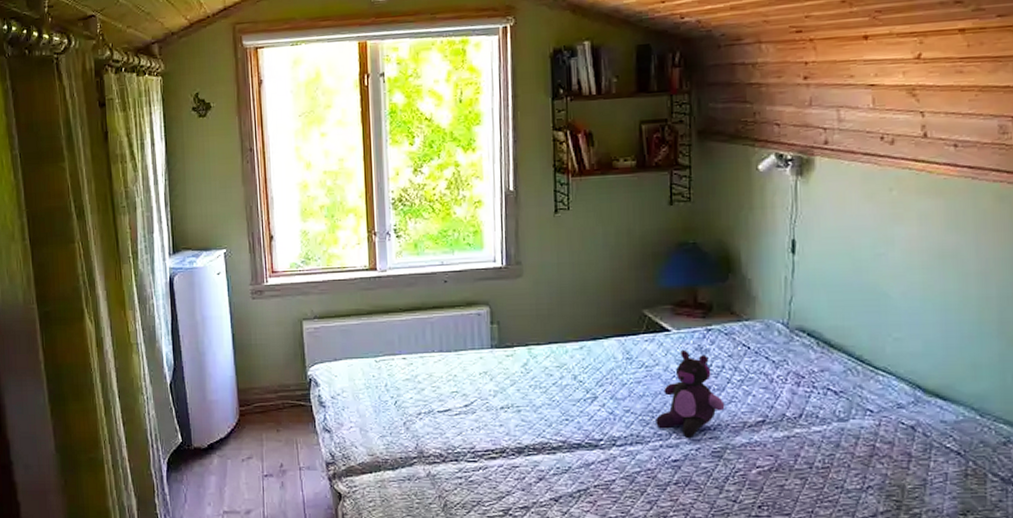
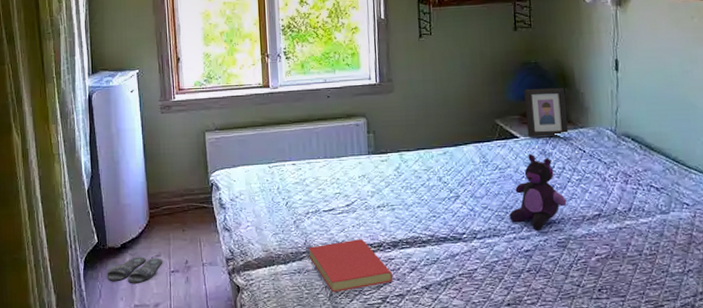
slippers: none [192,458,255,487] -> present [107,257,163,283]
book: none [420,444,517,503] -> present [308,239,393,293]
picture frame: none [679,273,731,331] -> present [524,88,569,138]

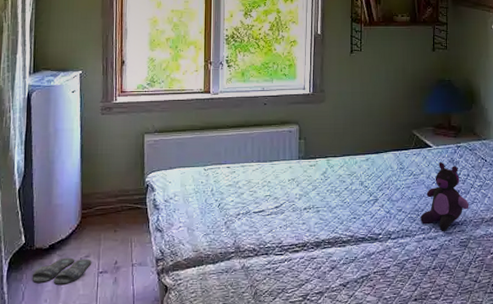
book: present [308,239,393,293] -> none [237,239,315,291]
picture frame: present [524,88,569,138] -> none [438,103,474,148]

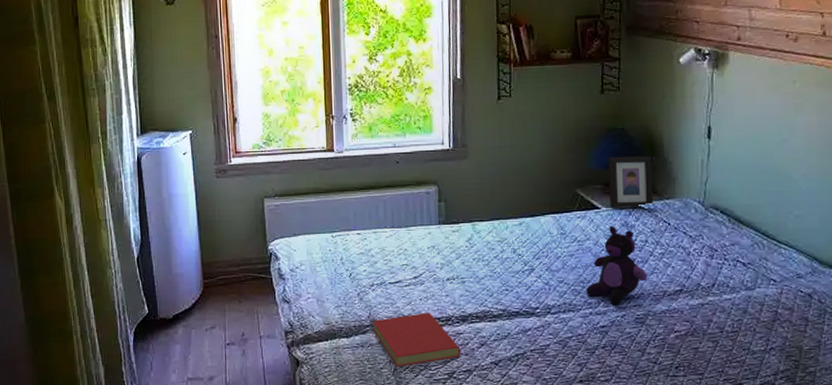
slippers: present [32,257,92,285] -> none [158,328,218,356]
book: none [237,239,315,291] -> present [372,313,461,368]
picture frame: none [438,103,474,148] -> present [608,156,654,209]

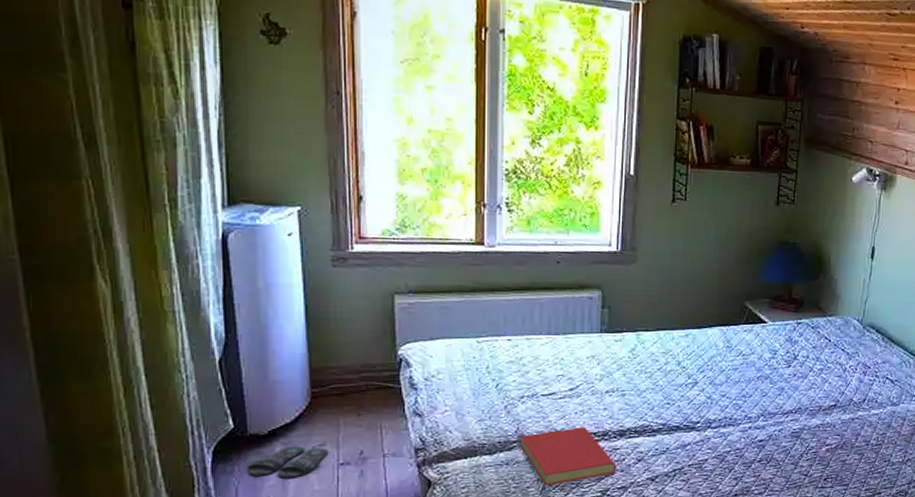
slippers: none [158,328,218,356] -> present [247,446,329,478]
stuffed animal: present [586,225,648,306] -> none [747,340,806,420]
picture frame: present [608,156,654,209] -> none [776,270,819,325]

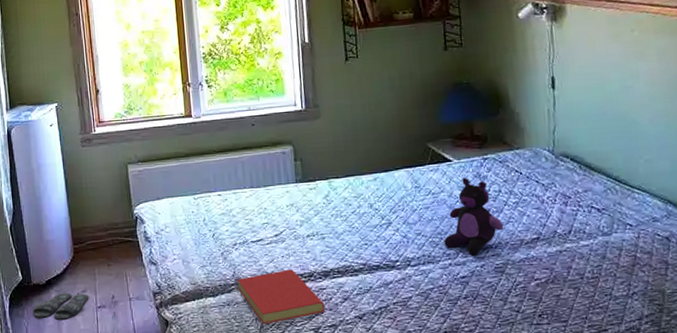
stuffed animal: none [747,340,806,420] -> present [444,177,504,256]

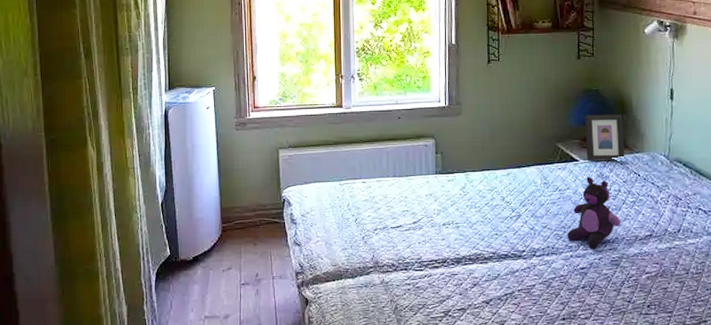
slippers: present [32,293,89,320] -> none [178,269,234,295]
book: present [237,269,325,325] -> none [375,255,456,306]
picture frame: none [456,108,504,160] -> present [585,114,625,161]

